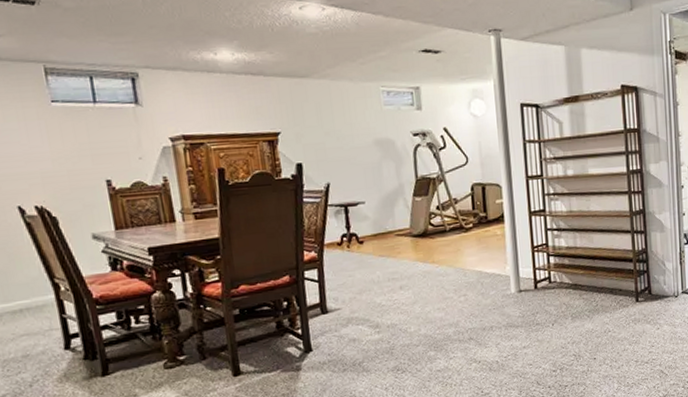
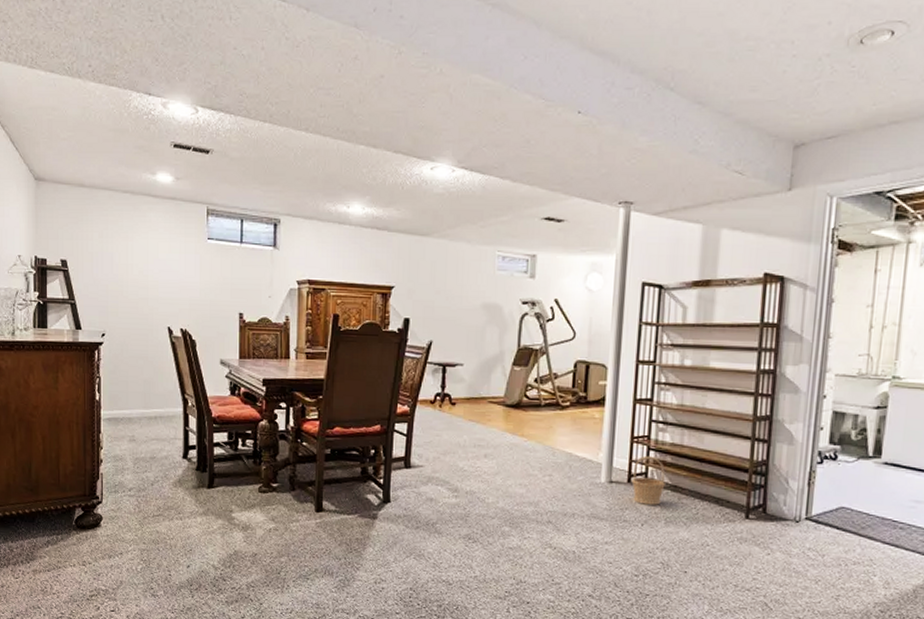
basket: none [538,261,567,306] -> present [631,455,665,505]

